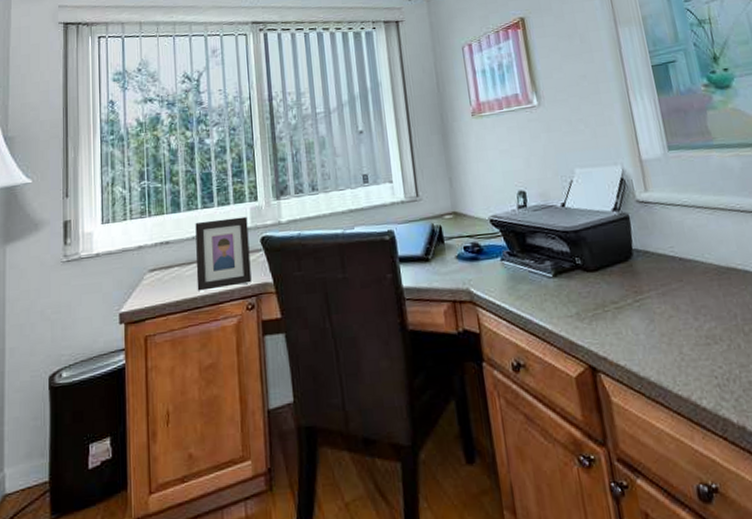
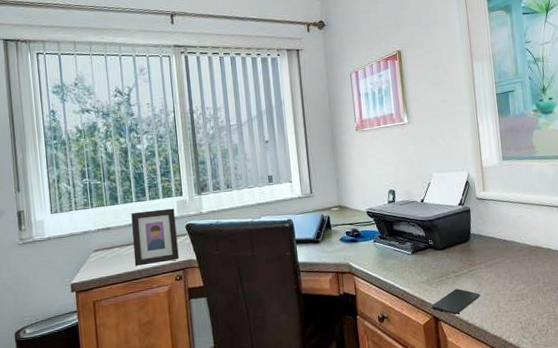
smartphone: none [585,326,654,364] -> present [431,288,480,315]

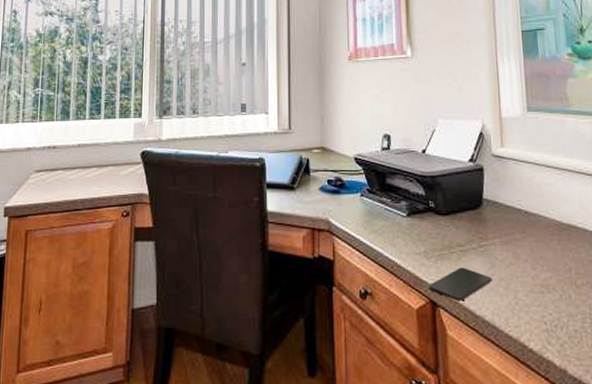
picture frame: present [131,208,179,267] -> none [78,131,131,195]

